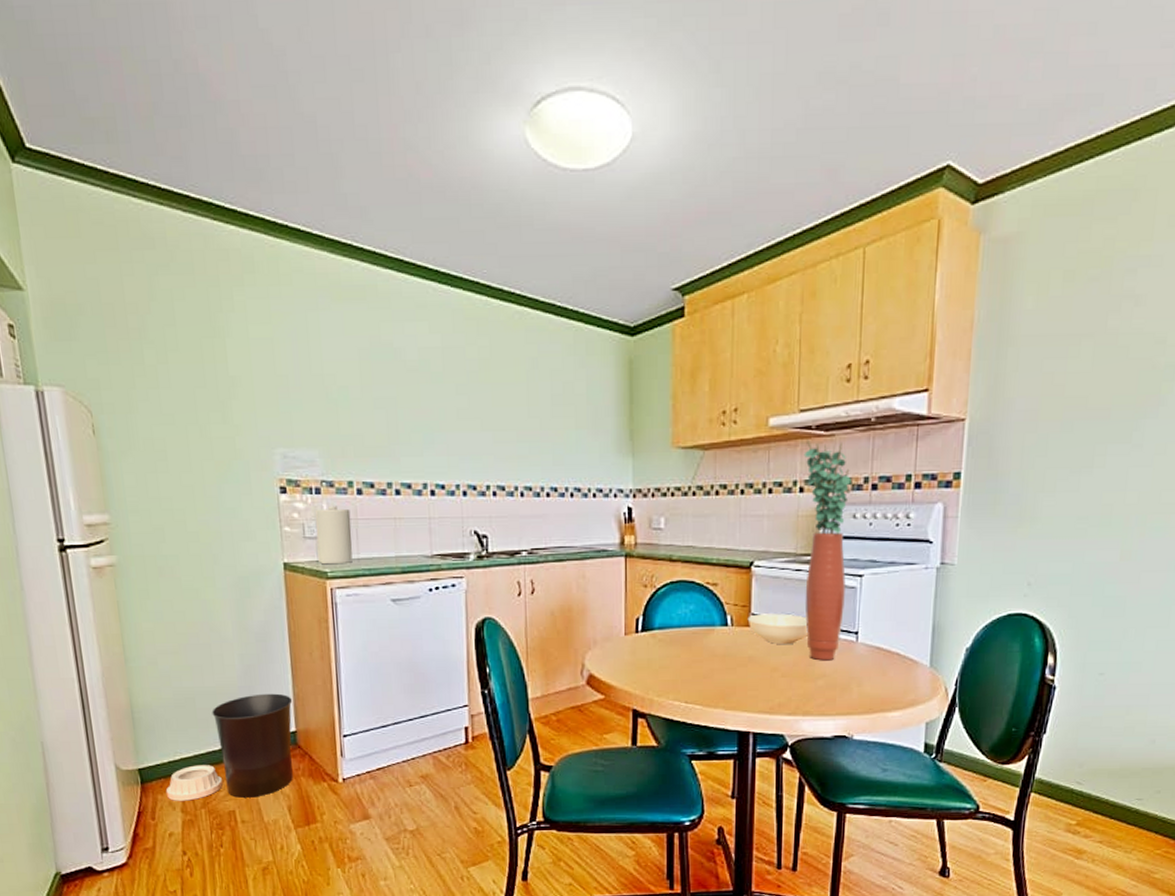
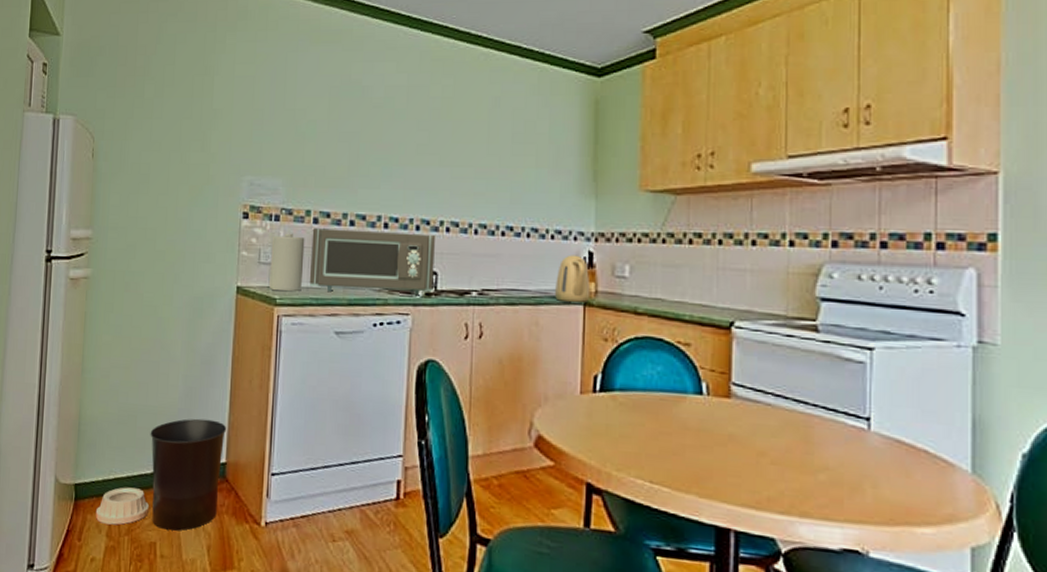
microwave: none [357,499,485,561] -> present [310,228,435,296]
kettle: none [599,511,631,556] -> present [555,255,591,304]
bowl: present [747,613,808,645] -> none [727,384,804,426]
vase: present [803,439,852,661] -> none [793,188,855,451]

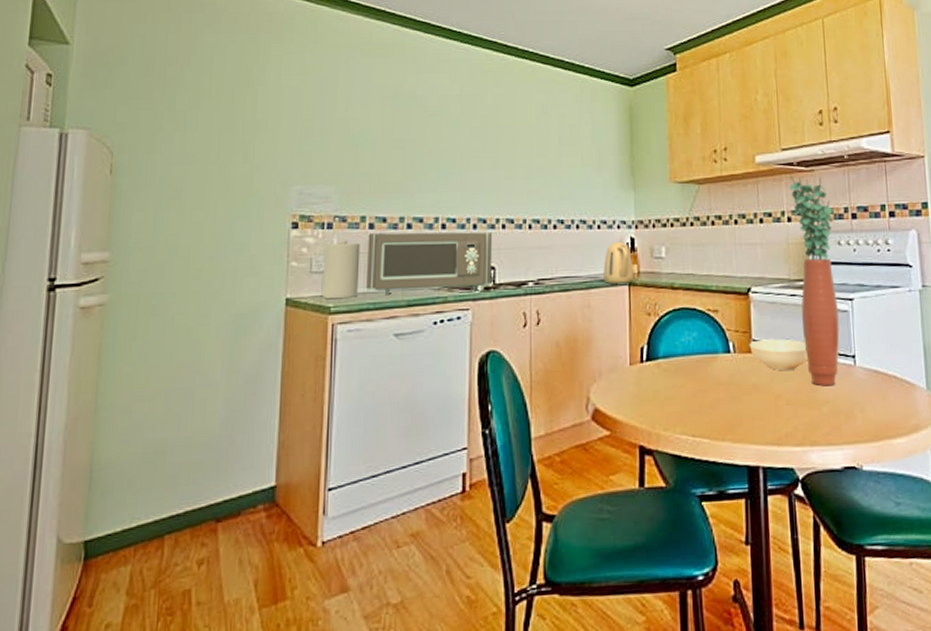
pet bowl: present [95,487,149,525] -> none [111,532,182,581]
waste bin: present [150,418,227,531] -> none [183,442,277,572]
bowl: none [727,384,804,426] -> present [749,339,808,371]
vase: none [793,188,855,451] -> present [788,174,840,387]

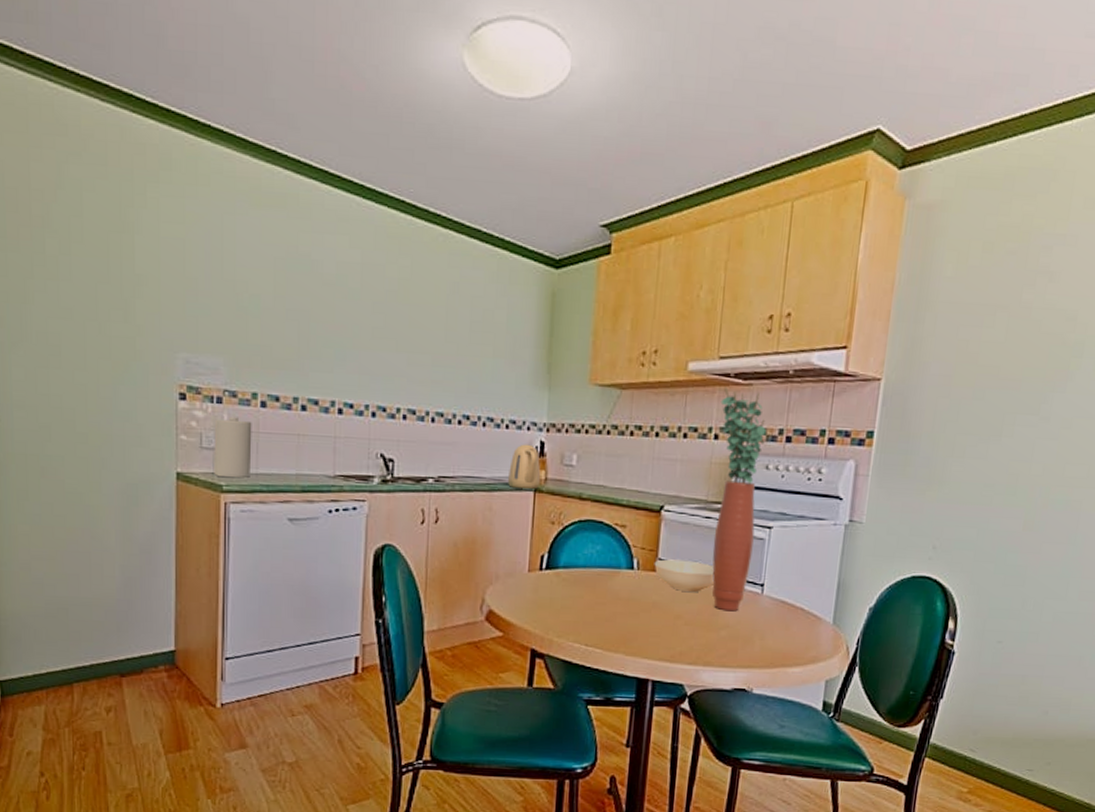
microwave: present [367,232,492,294] -> none [259,412,392,483]

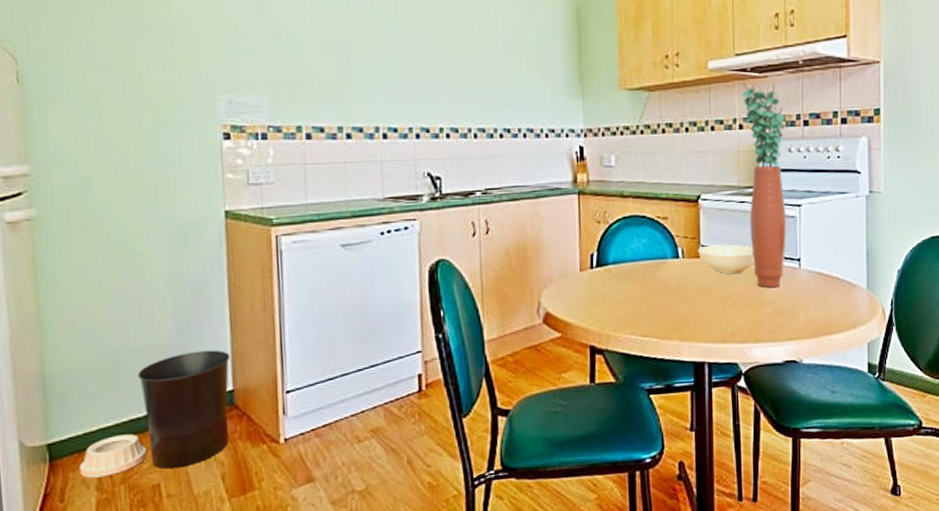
pet bowl: none [27,680,90,718] -> present [78,434,147,479]
waste bin: none [85,608,174,719] -> present [137,350,231,469]
paper towel holder: present [214,416,252,479] -> none [260,151,300,211]
kettle: present [508,444,541,490] -> none [552,150,583,194]

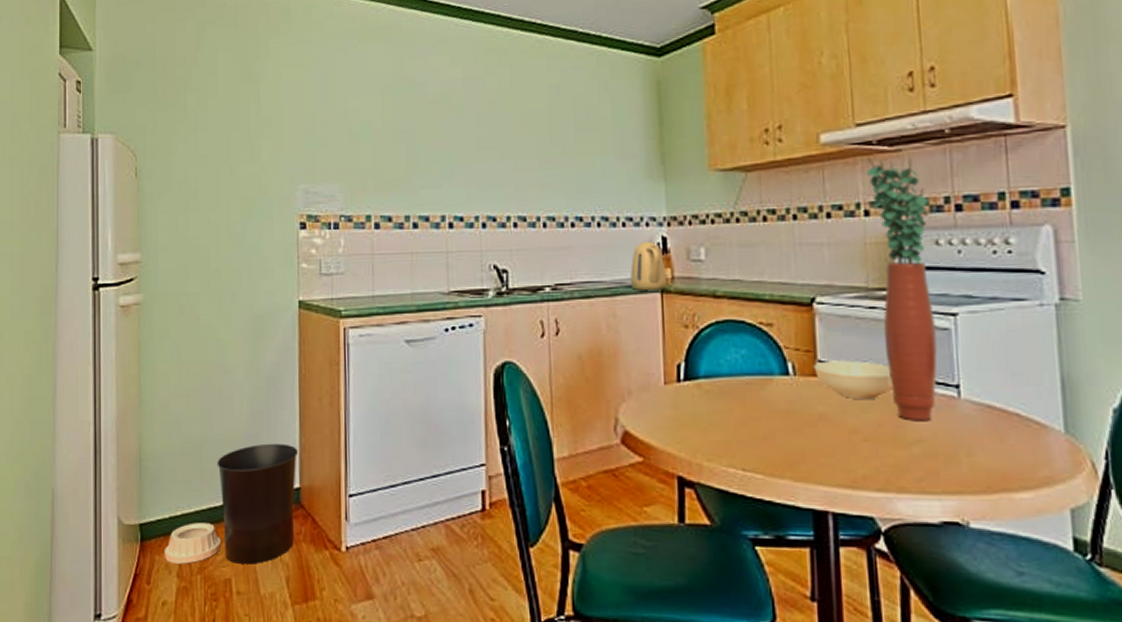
kettle: none [552,150,583,194] -> present [630,241,667,291]

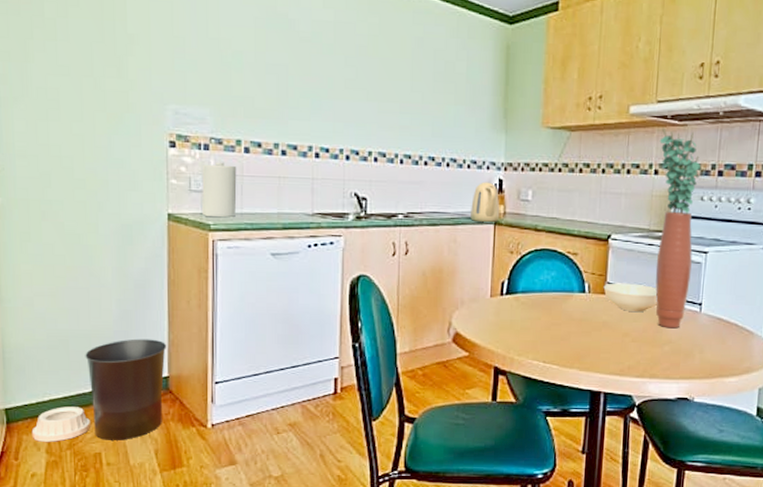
paper towel holder: none [332,241,368,303] -> present [202,162,237,218]

